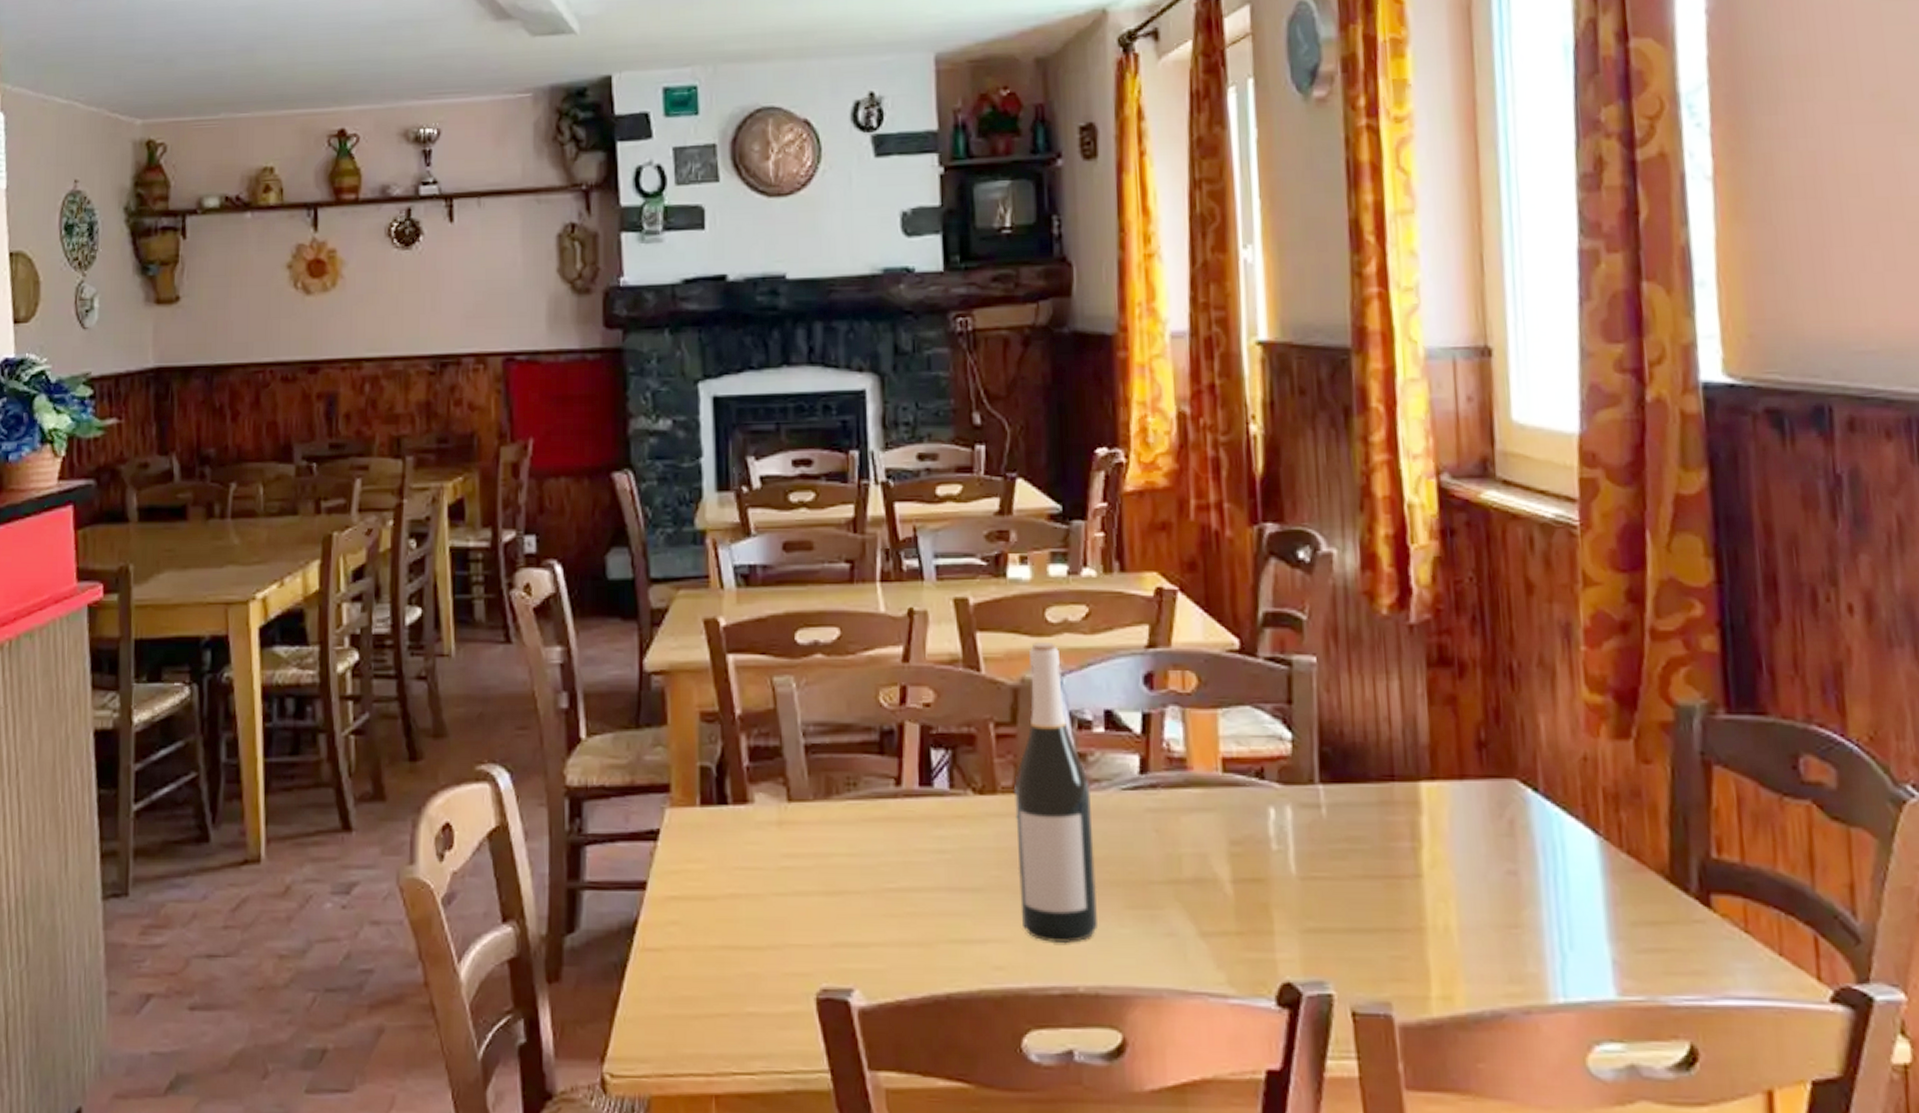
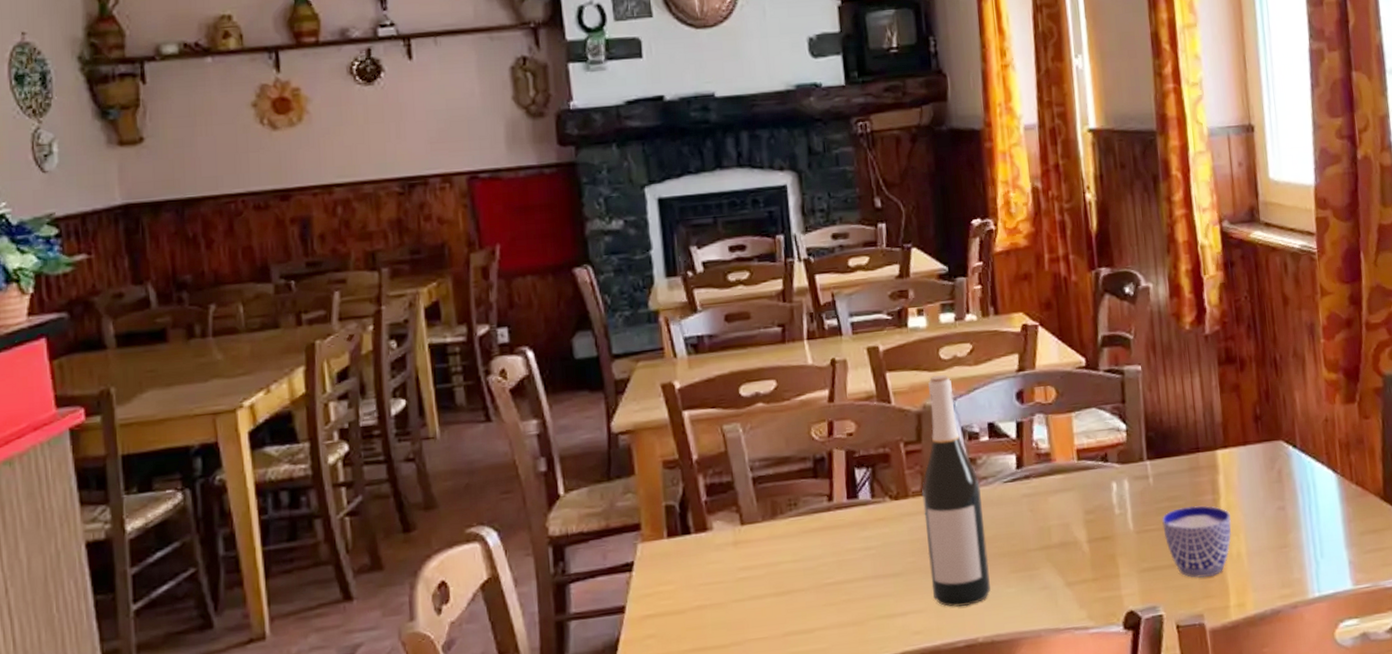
cup: none [1336,852,1438,952] -> present [1161,505,1232,578]

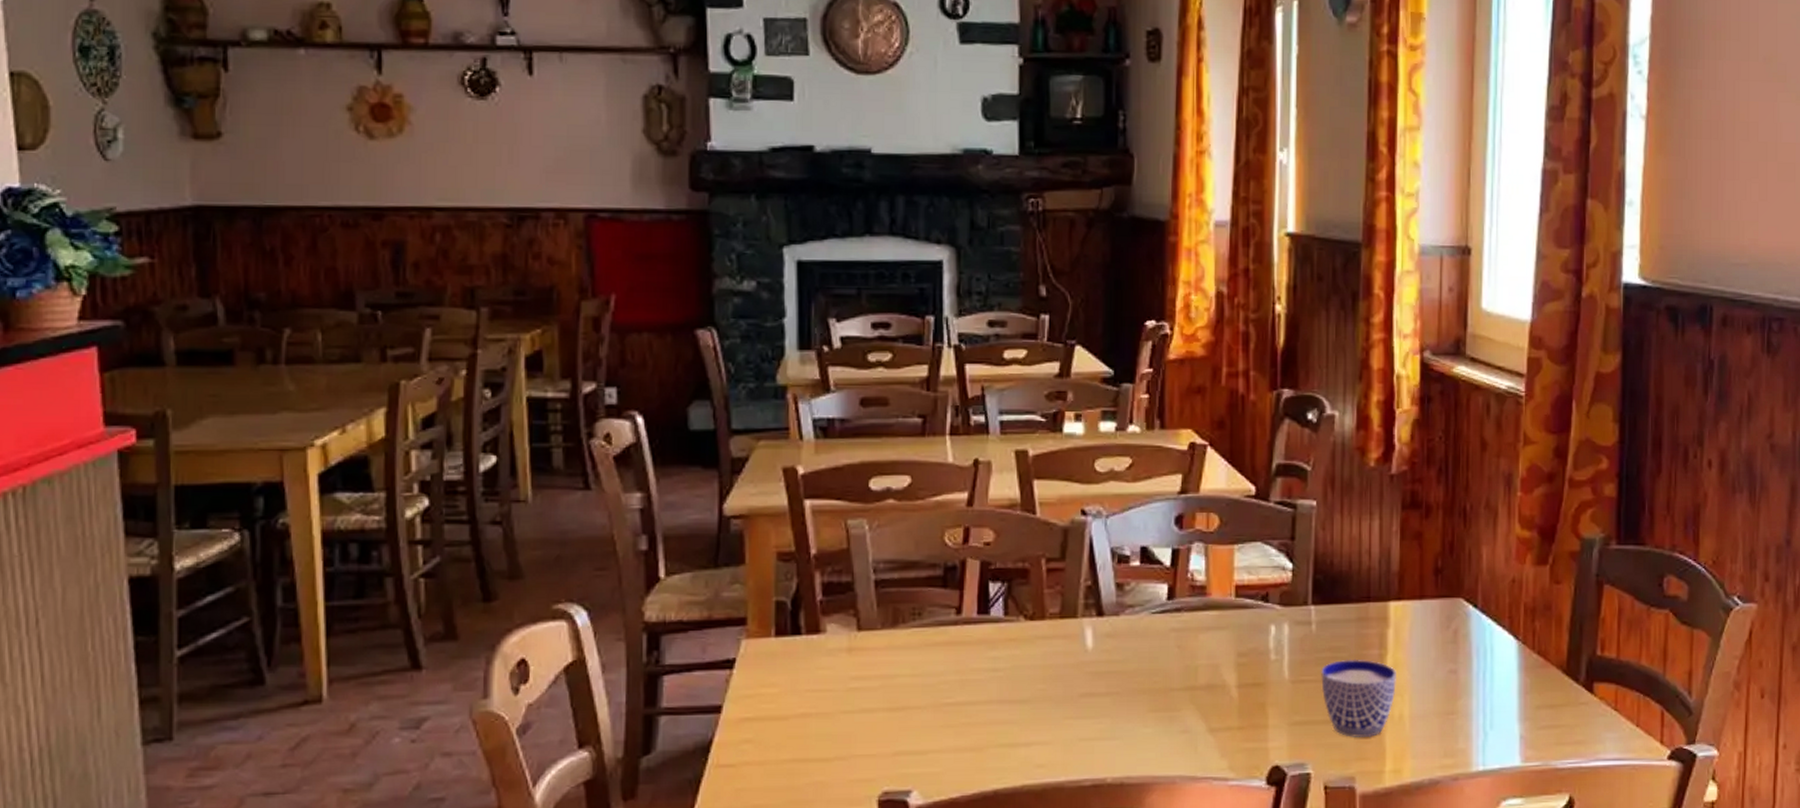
wine bottle: present [921,375,991,607] -> none [1059,488,1127,743]

